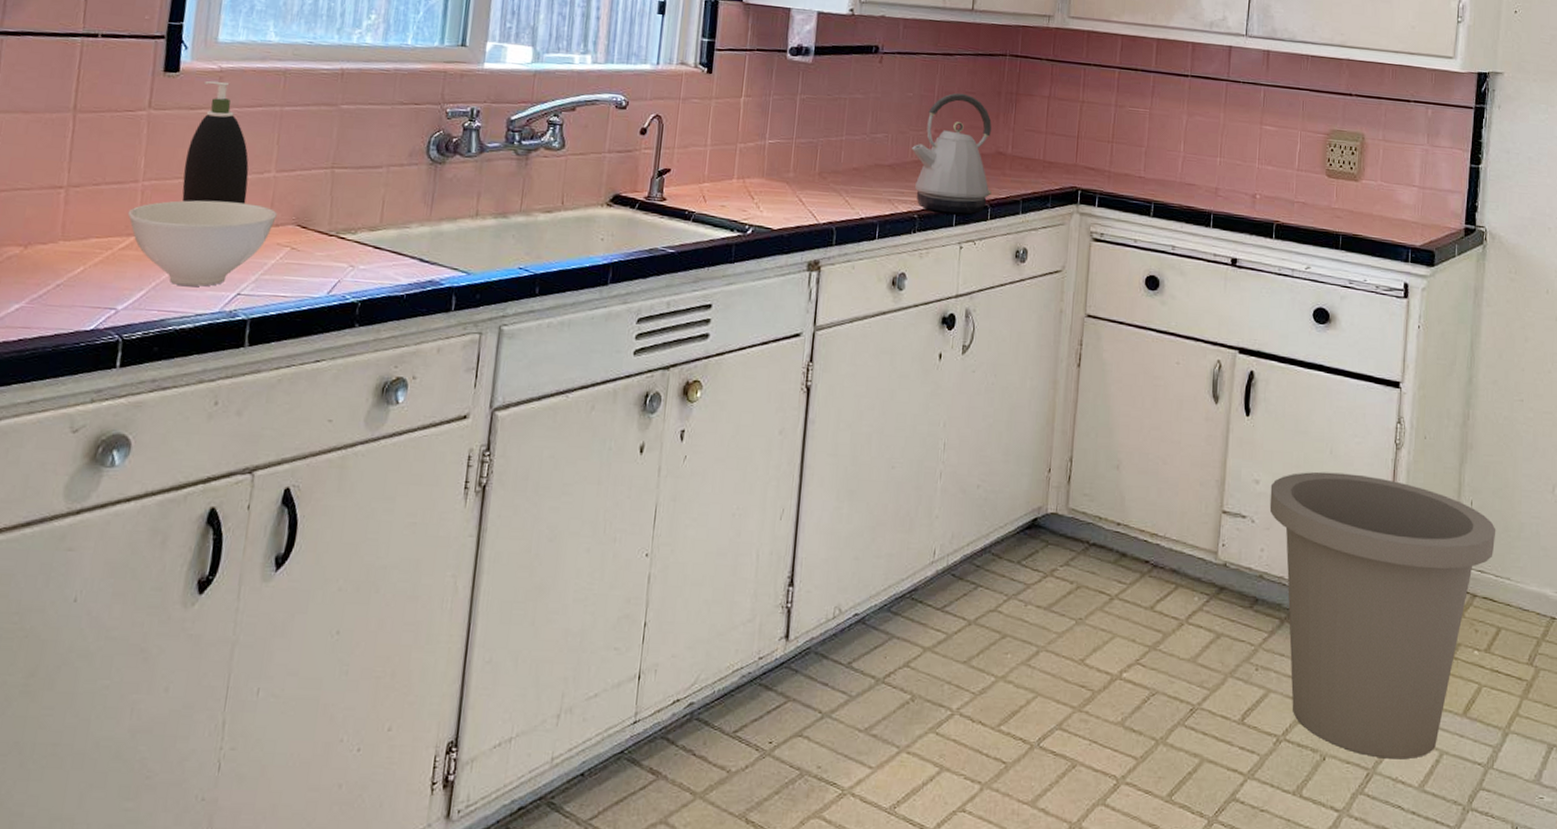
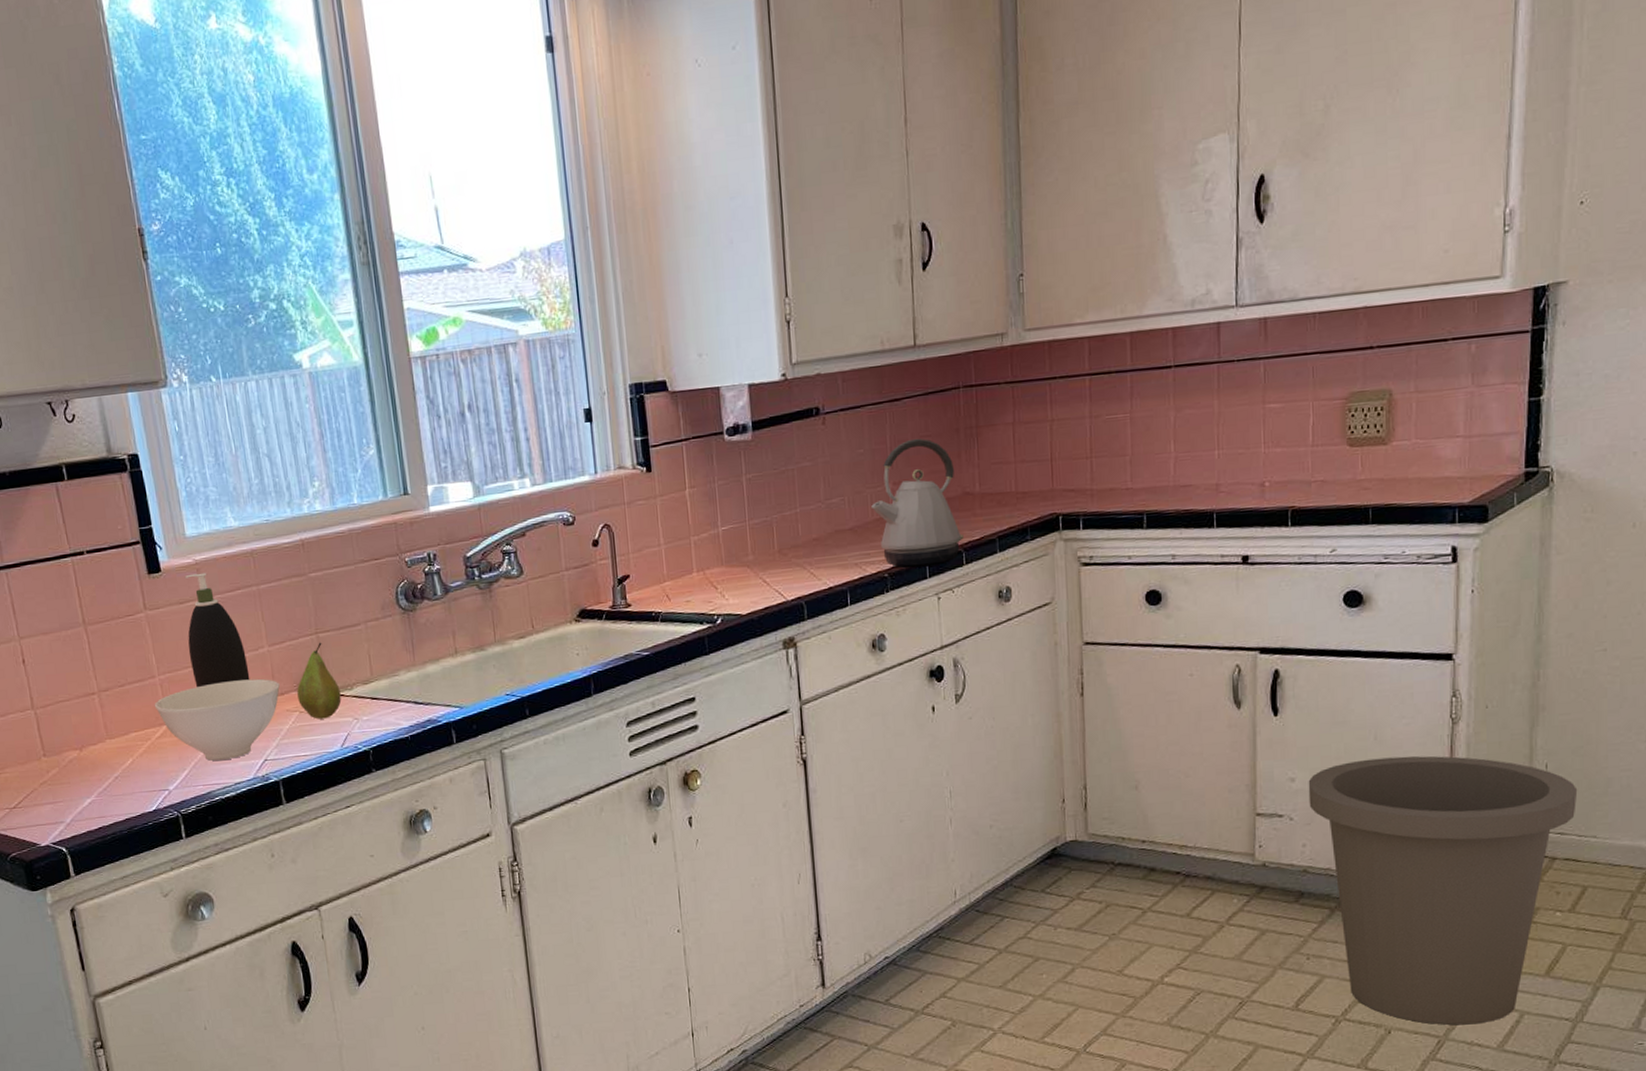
fruit: none [293,177,343,260] -> present [297,642,342,720]

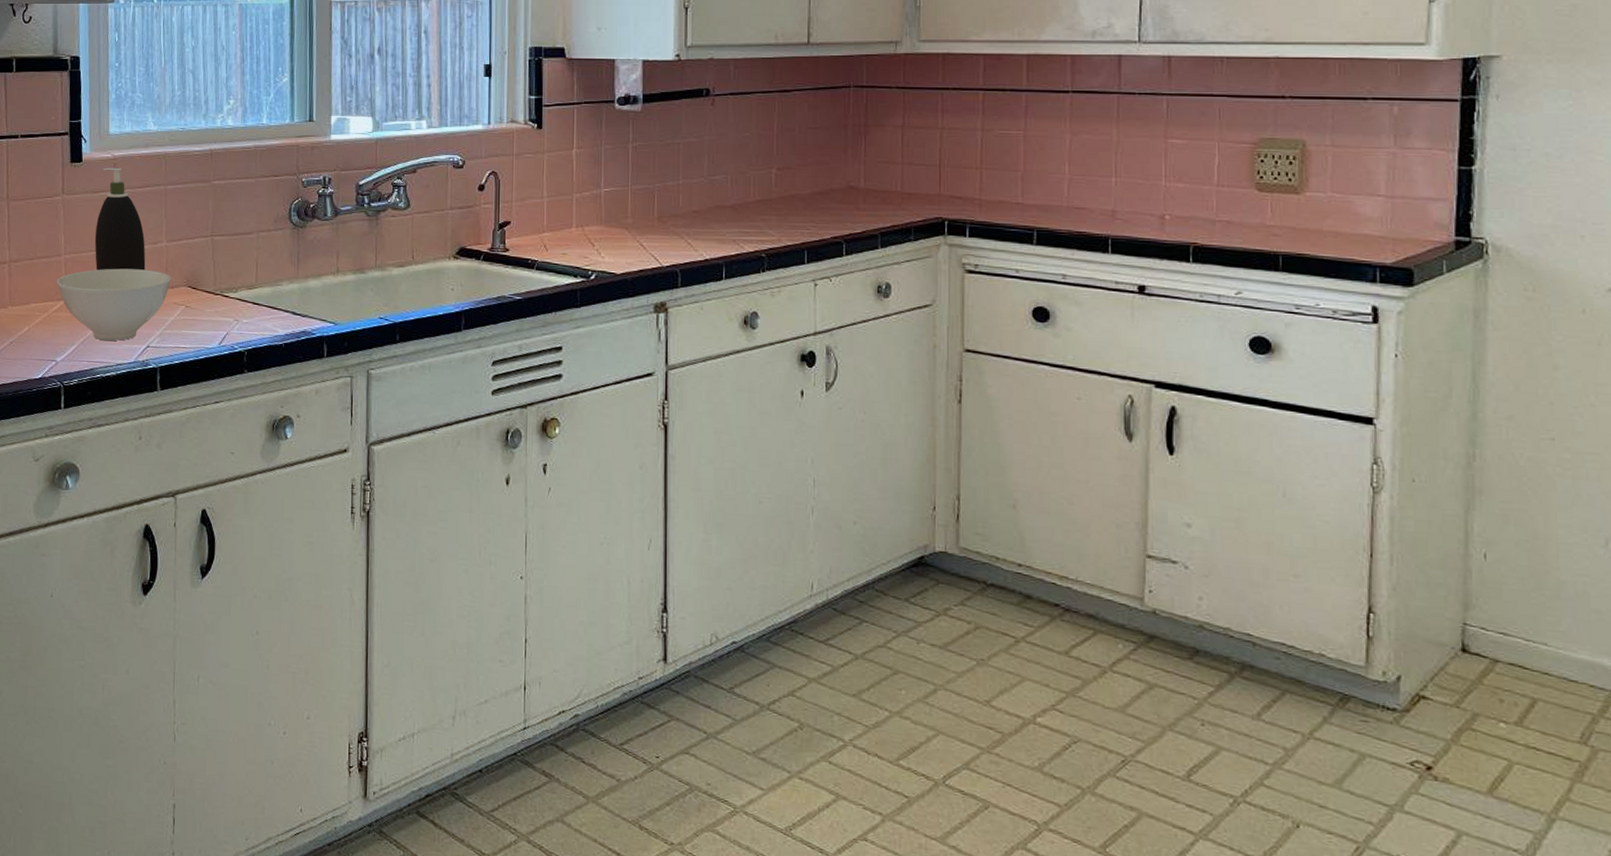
fruit: present [297,642,342,720] -> none [186,244,226,316]
kettle: present [871,438,964,568] -> none [754,129,845,253]
trash can: present [1308,755,1578,1025] -> none [1206,516,1524,837]

